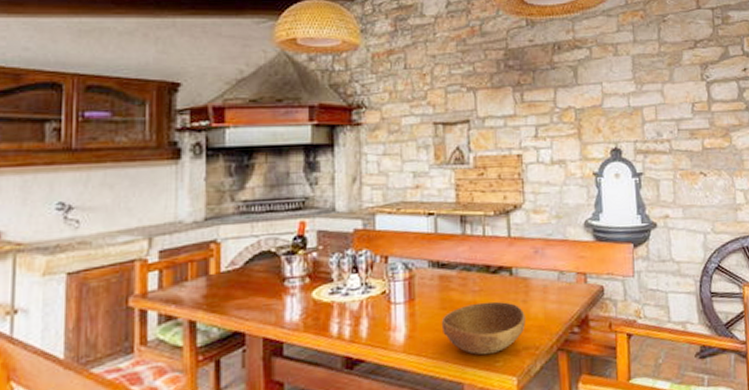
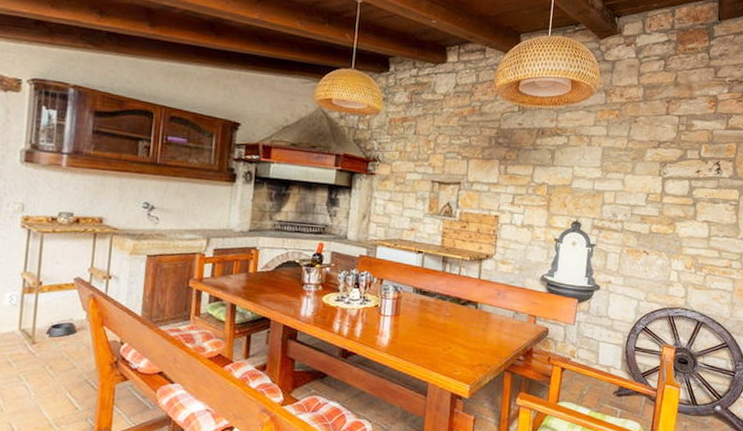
bowl: present [441,301,526,356] -> none [417,325,483,365]

